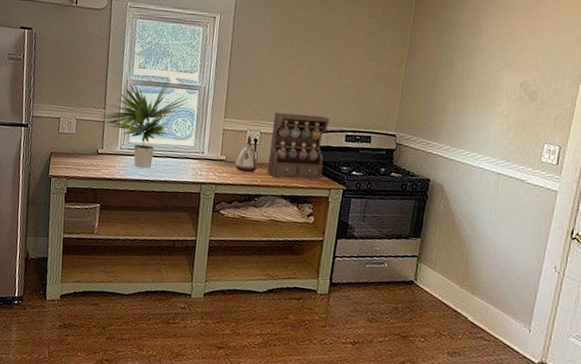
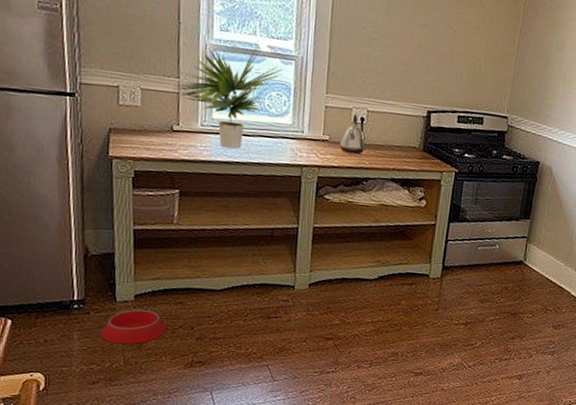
pet bowl: none [32,308,84,339] -> present [100,309,168,345]
spice rack: present [267,112,330,180] -> none [375,89,442,162]

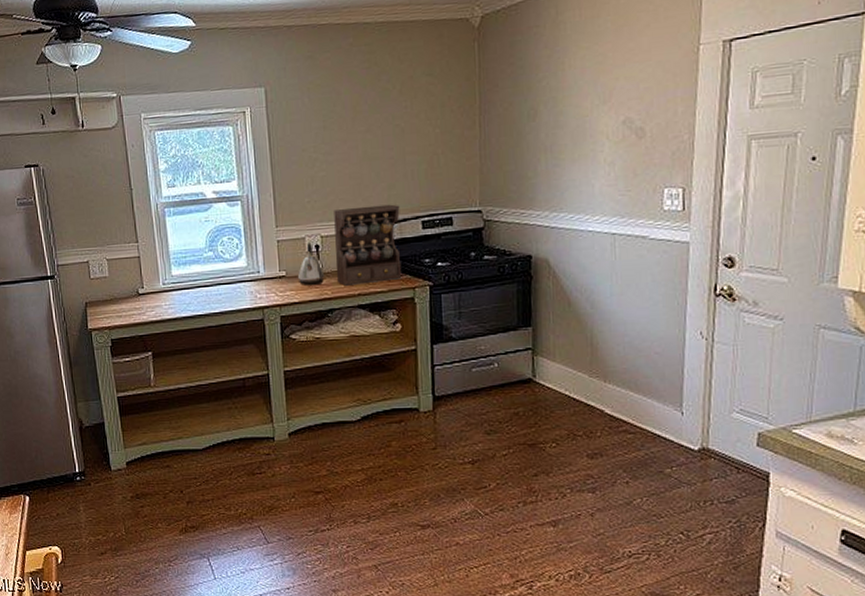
pet bowl: present [100,309,168,345] -> none [101,477,159,513]
plant: present [172,41,283,150] -> none [132,189,230,303]
spice rack: none [375,89,442,162] -> present [334,204,402,286]

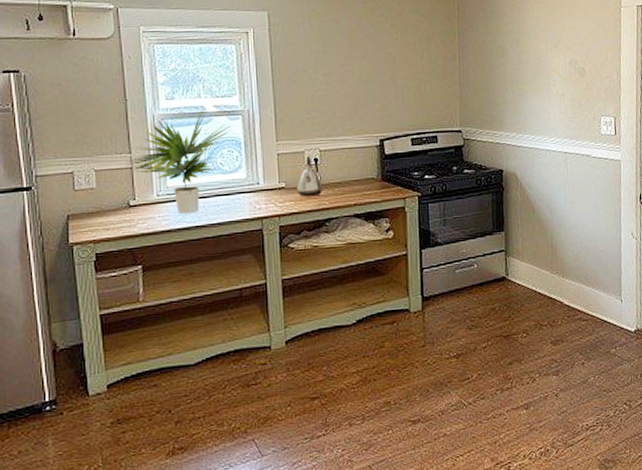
plant: none [132,189,230,303] -> present [124,103,231,215]
spice rack: present [334,204,402,286] -> none [332,123,394,196]

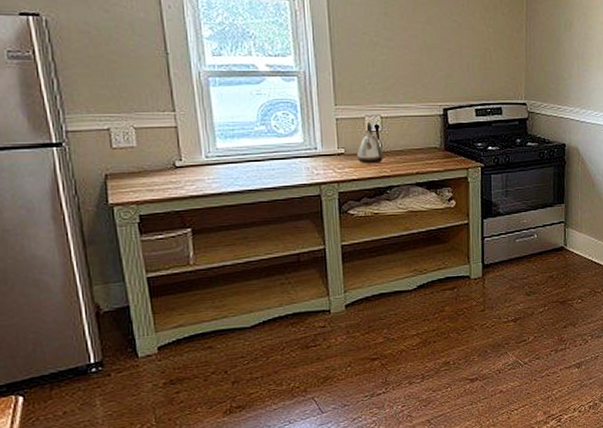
plant: present [124,103,231,215] -> none [168,61,286,178]

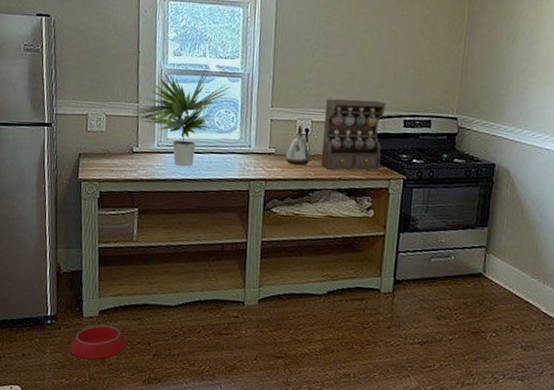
pet bowl: none [125,361,199,403] -> present [69,325,127,360]
plant: none [168,61,286,178] -> present [132,62,231,167]
spice rack: none [394,92,457,164] -> present [321,99,386,170]

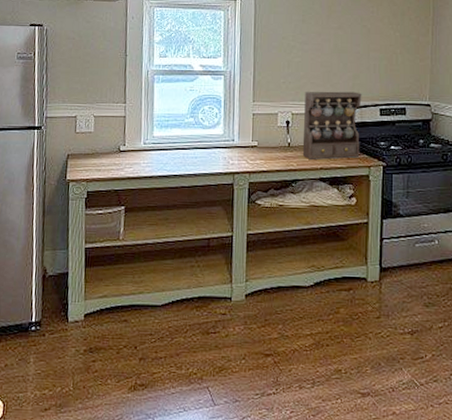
pet bowl: present [69,325,127,360] -> none [53,329,113,367]
plant: present [132,62,231,167] -> none [119,62,214,163]
kettle: present [285,124,311,166] -> none [267,117,292,157]

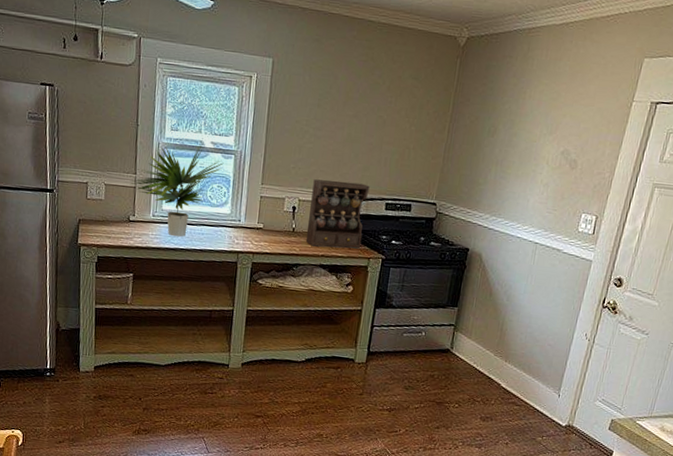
plant: none [119,62,214,163] -> present [130,138,224,237]

